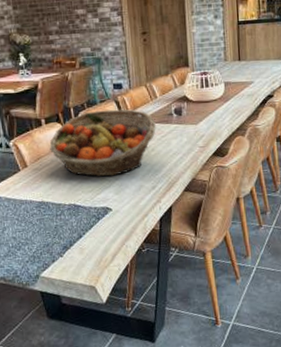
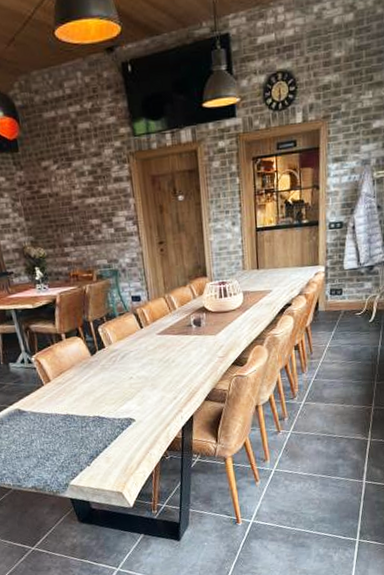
fruit basket: present [49,109,156,177] -> none [71,321,176,389]

